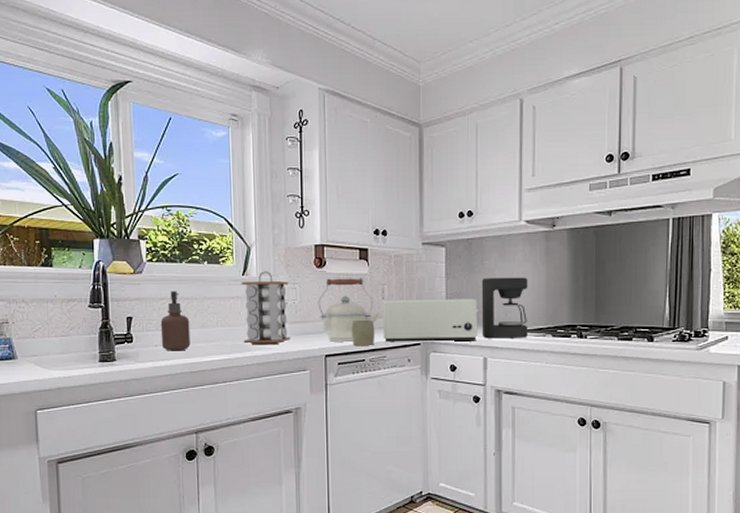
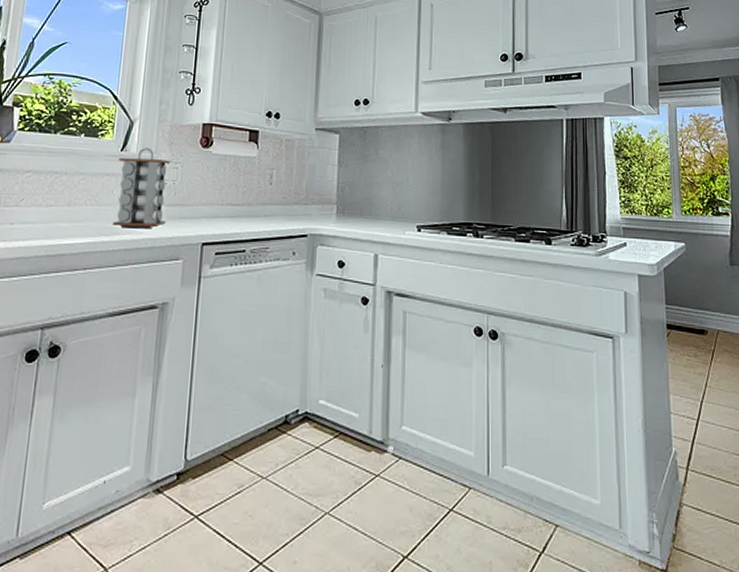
soap dispenser: present [160,291,191,351] -> none [18,163,55,231]
kettle: present [318,278,380,342] -> none [199,159,266,229]
mug: present [351,319,375,345] -> none [232,205,260,234]
toaster: present [383,299,479,342] -> none [267,185,371,236]
coffee maker: present [481,277,528,339] -> none [373,168,423,235]

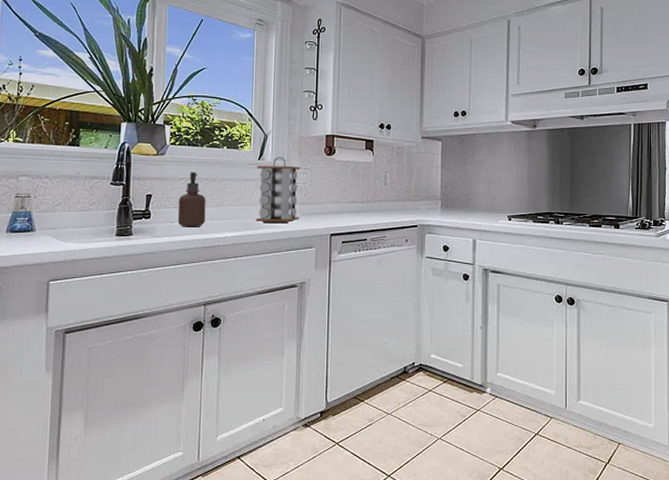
soap dispenser: none [18,163,55,231] -> present [177,172,206,227]

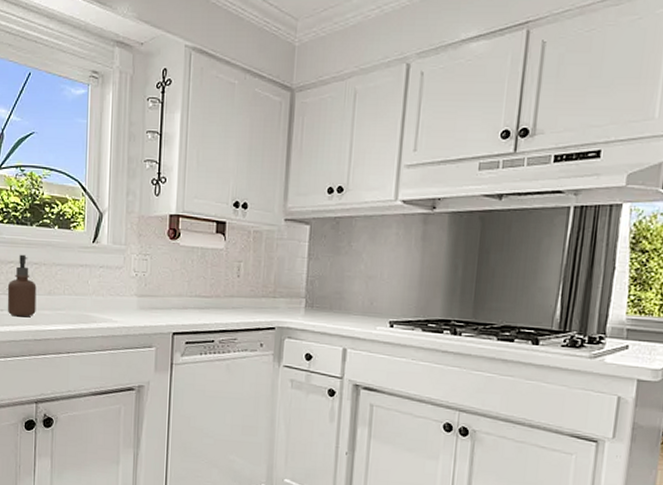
spice rack: present [255,157,301,224] -> none [89,240,140,318]

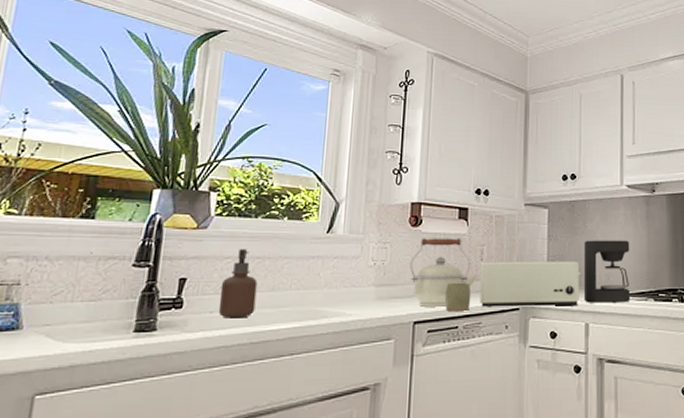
kettle: none [169,251,234,320] -> present [410,238,478,307]
mug: none [201,297,228,326] -> present [444,282,472,311]
toaster: none [235,278,342,330] -> present [480,261,581,307]
coffee maker: none [343,261,400,331] -> present [583,240,630,303]

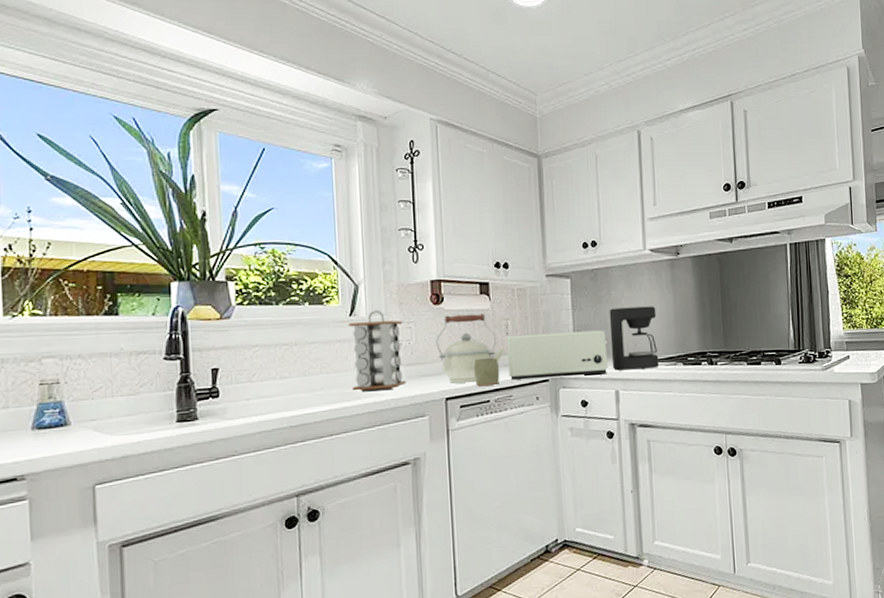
soap dispenser: present [218,248,258,318] -> none [253,336,290,405]
spice rack: none [319,229,379,311] -> present [348,310,406,392]

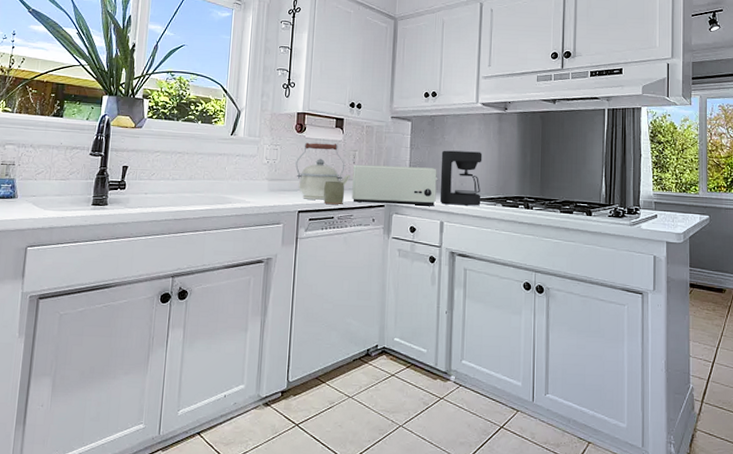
spice rack: present [348,310,406,392] -> none [225,133,272,199]

